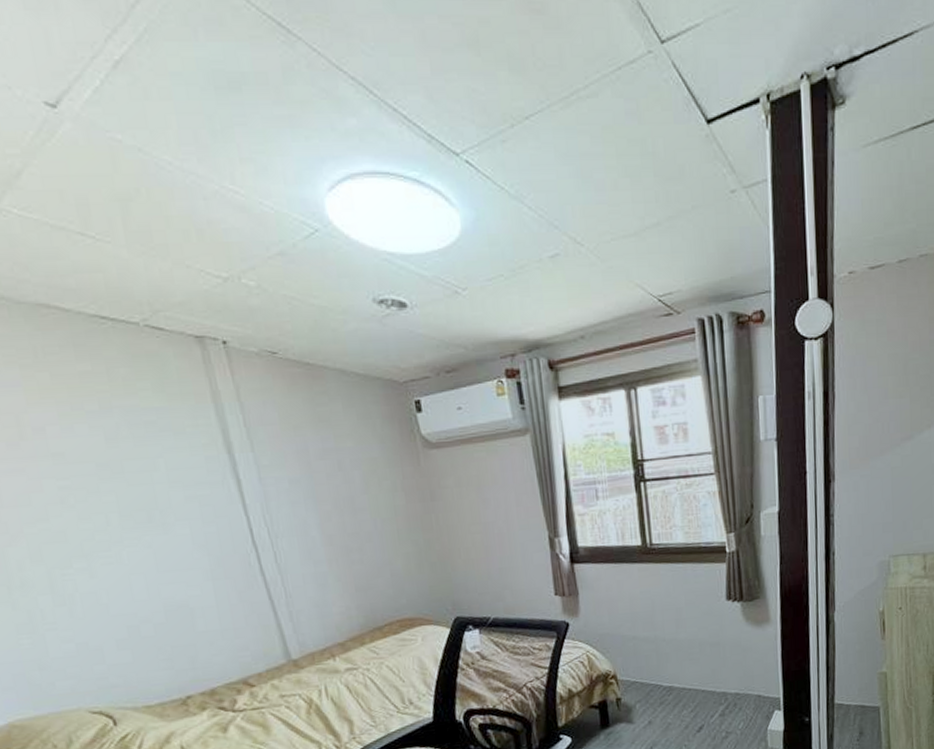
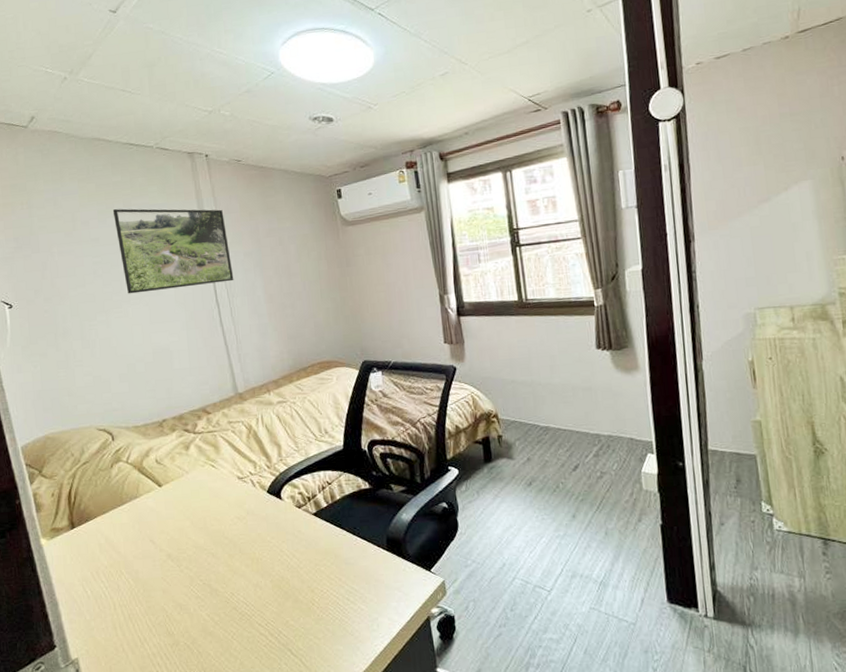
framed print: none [82,411,277,532] -> present [112,208,234,294]

